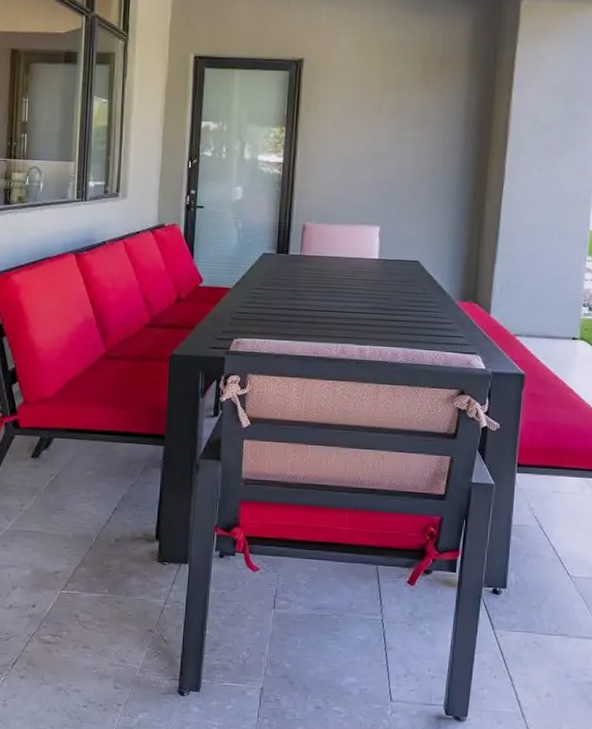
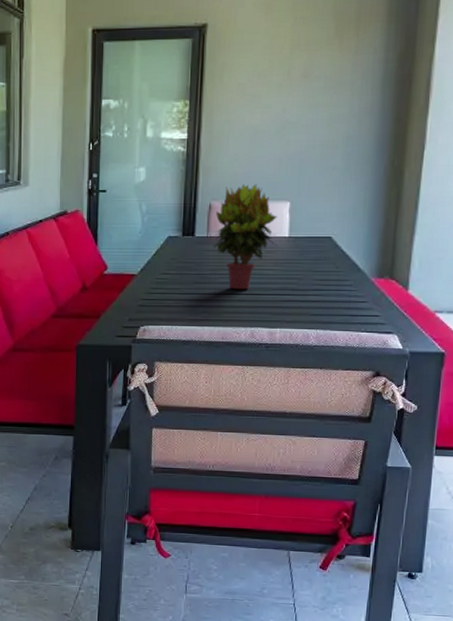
potted plant: none [306,208,368,308] -> present [213,184,277,290]

